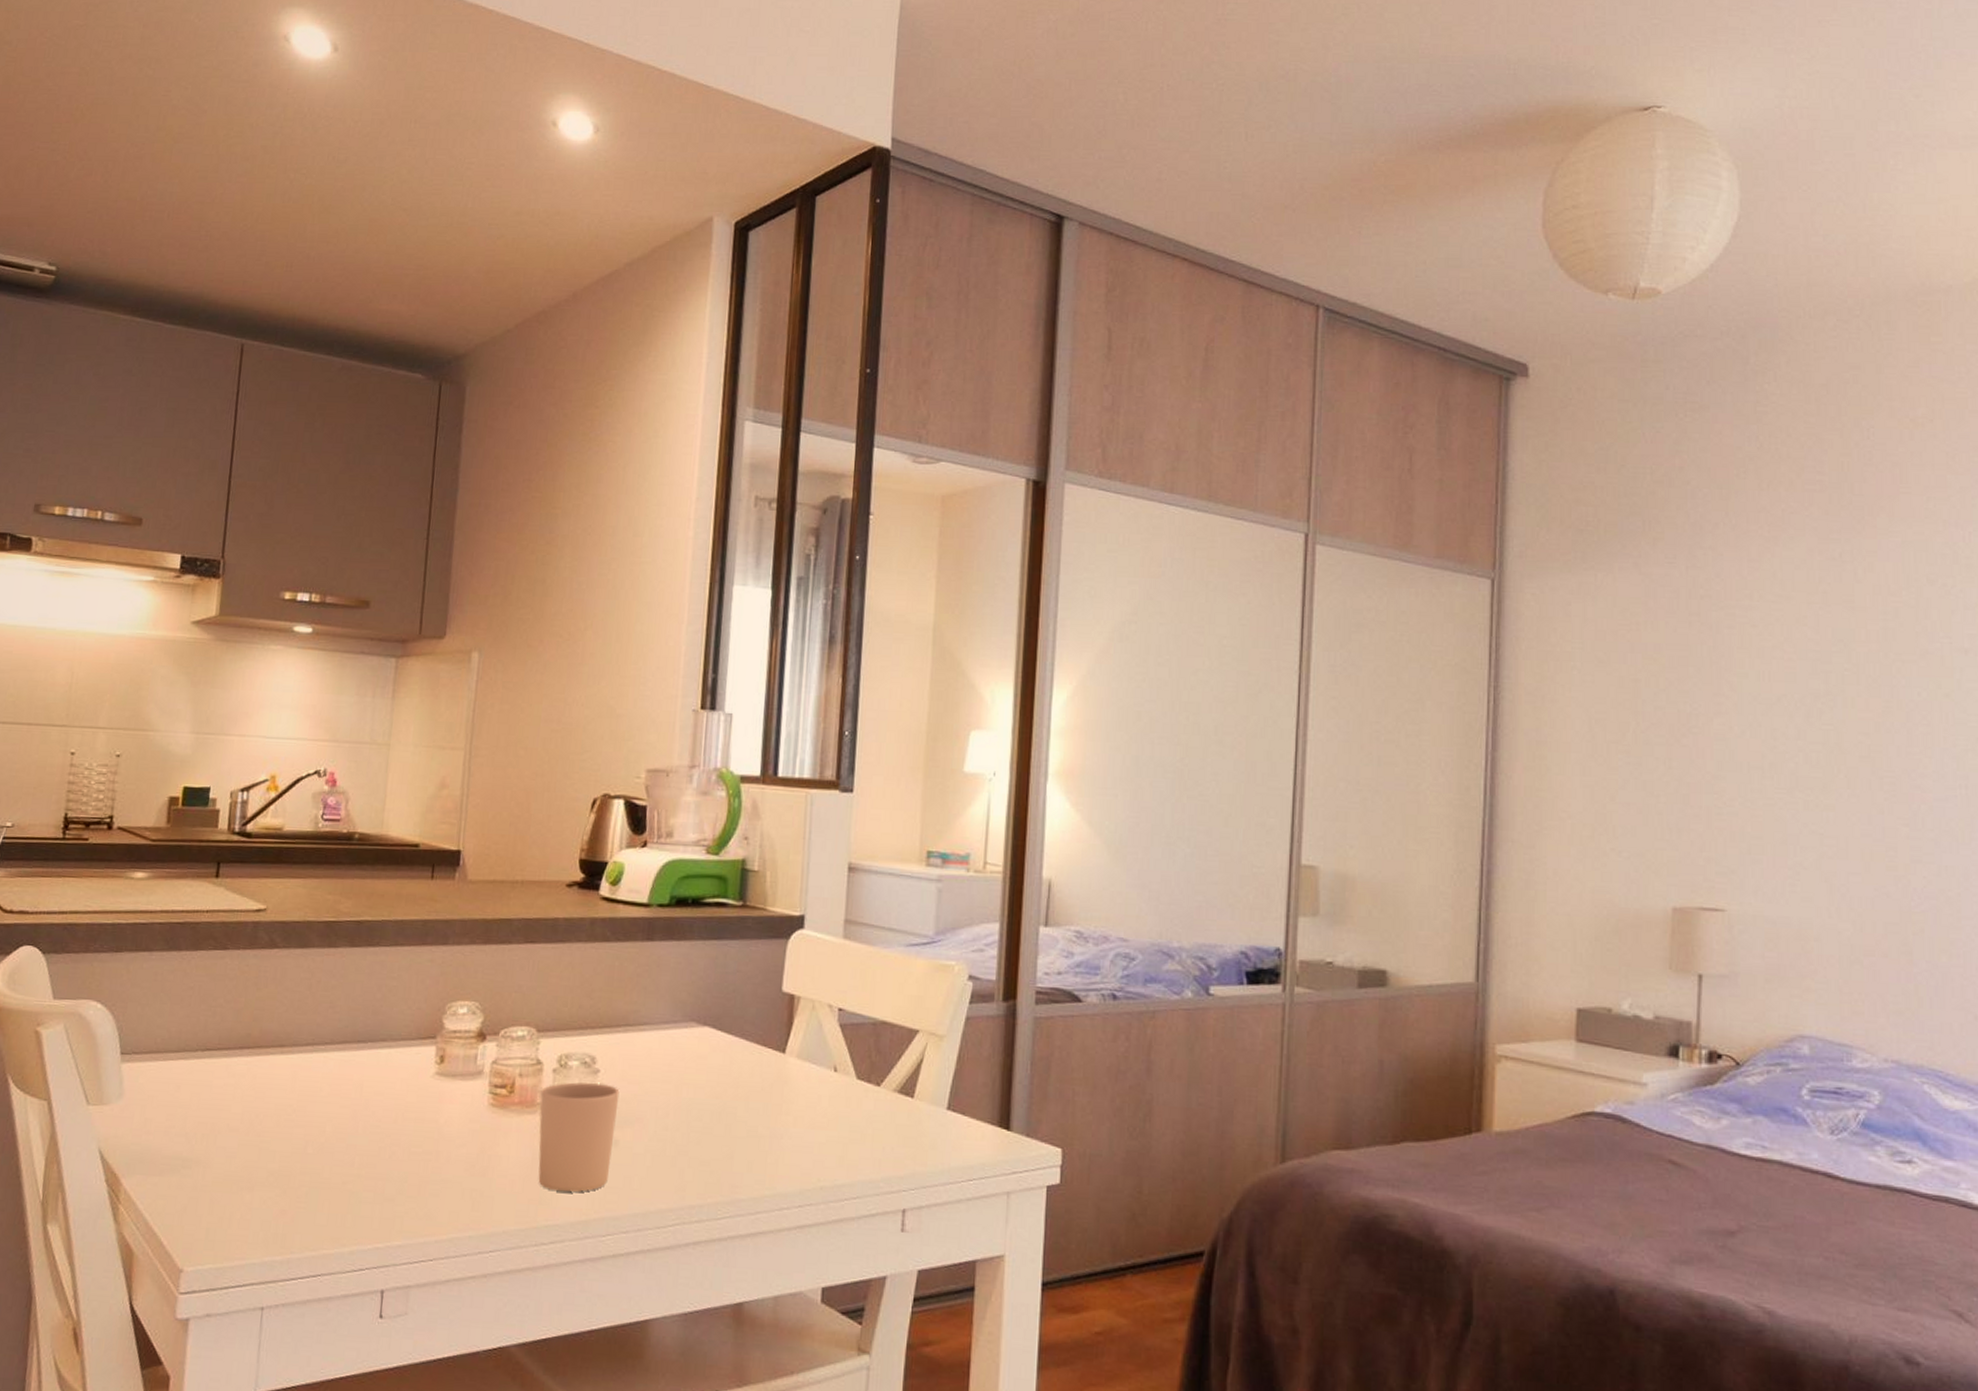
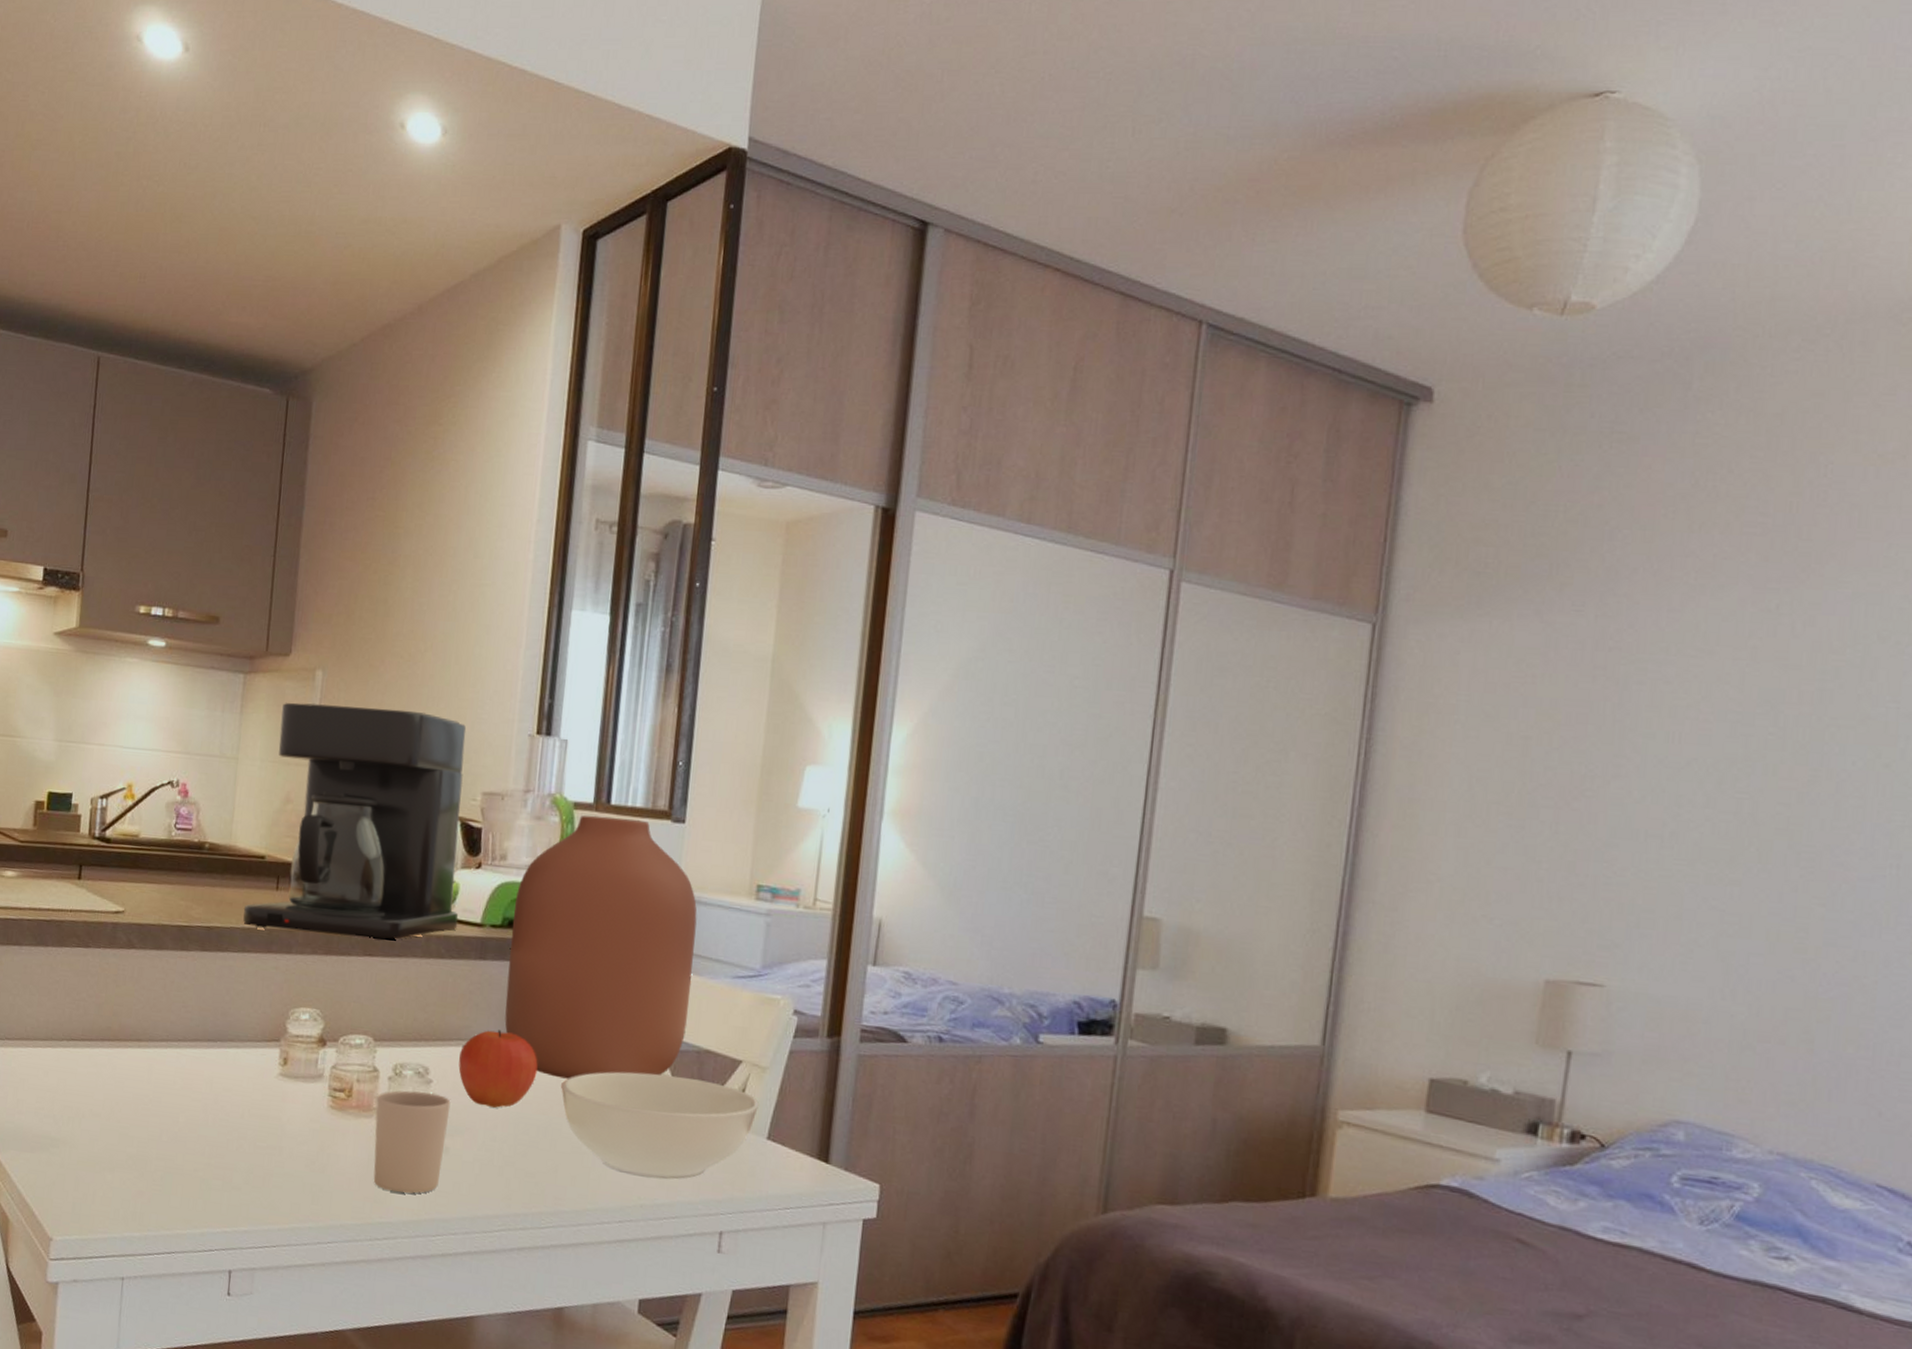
coffee maker: none [396,685,629,927] -> present [243,702,466,941]
fruit: none [627,1013,710,1095] -> present [458,1030,538,1108]
vase: none [674,789,869,1060] -> present [504,815,697,1079]
bowl: none [735,1048,937,1159] -> present [561,1071,759,1180]

